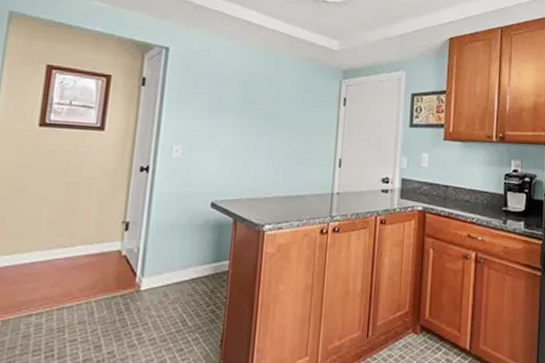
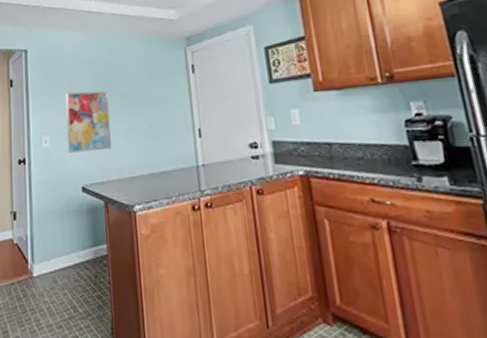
wall art: none [201,102,255,168] -> present [65,91,111,153]

